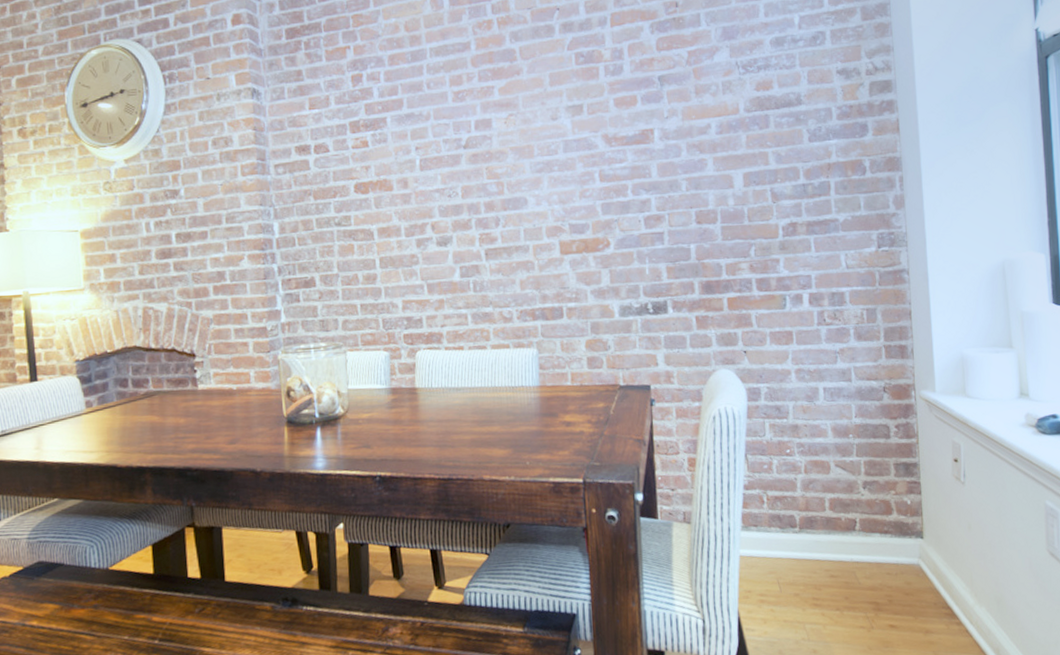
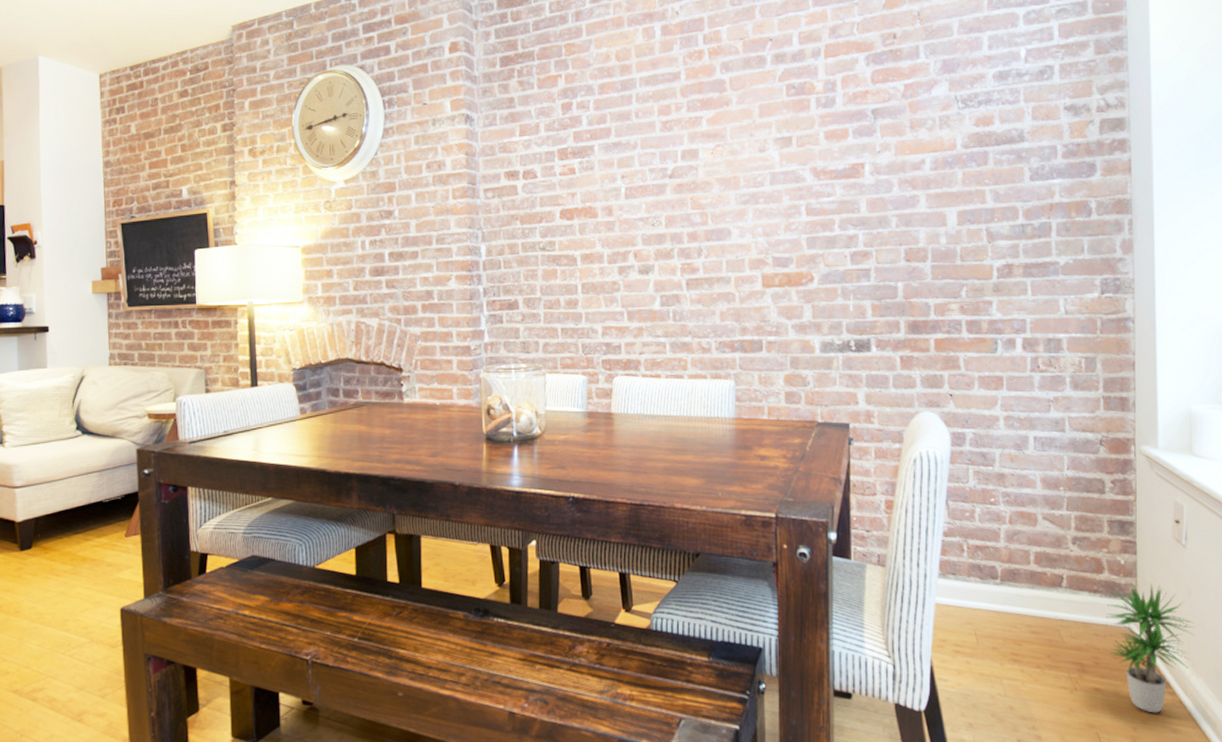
potted plant: none [896,521,976,644] -> present [1106,582,1194,713]

